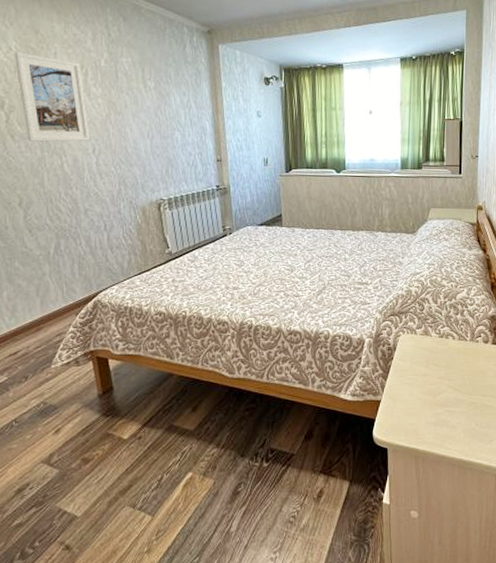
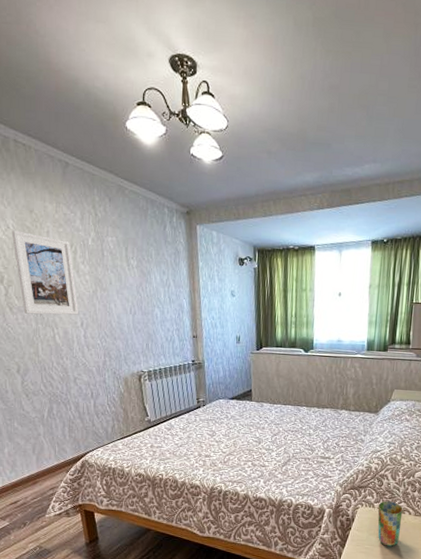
cup: none [420,326,446,375] -> present [377,501,403,547]

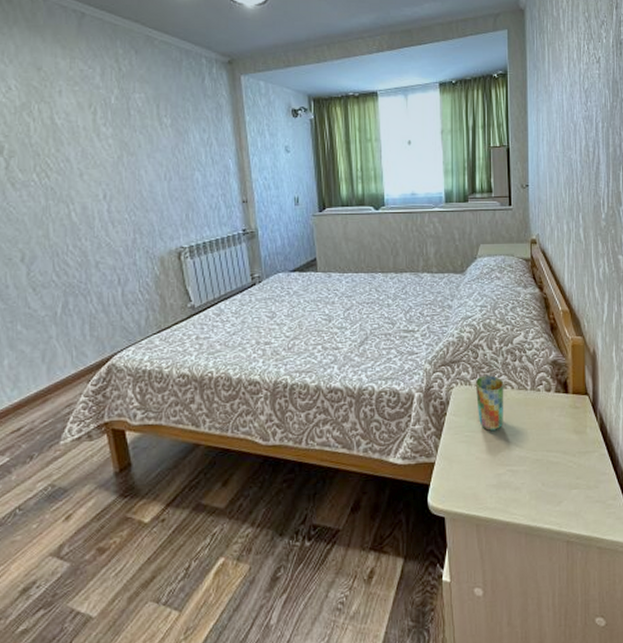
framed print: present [11,230,78,315] -> none [14,91,100,189]

